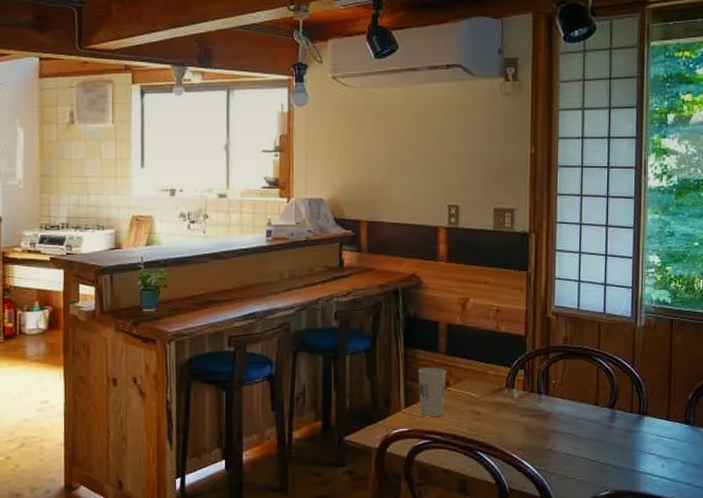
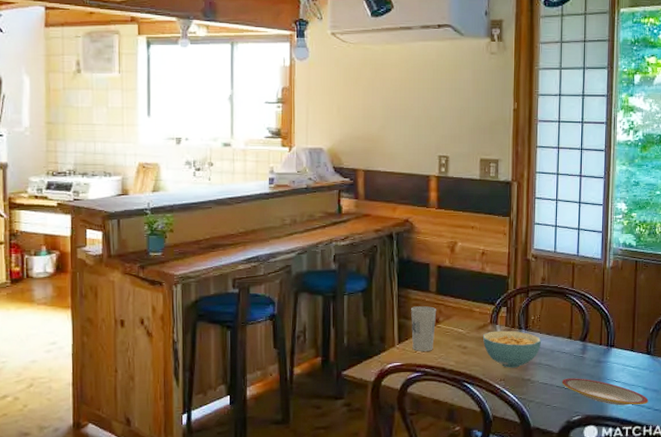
cereal bowl: none [498,395,564,436] -> present [483,330,542,368]
plate: none [587,449,688,481] -> present [562,378,649,406]

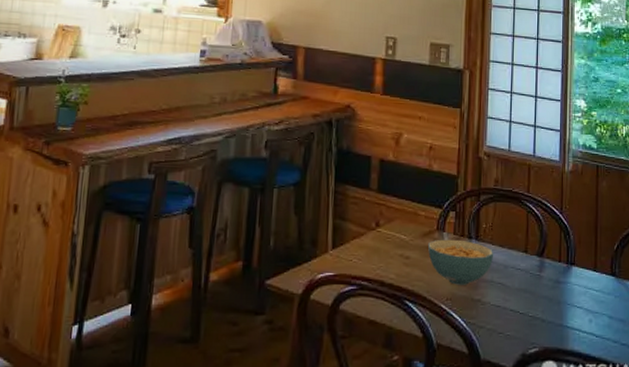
cup: present [411,306,437,352] -> none [347,206,377,260]
plate: present [562,378,649,406] -> none [516,301,614,338]

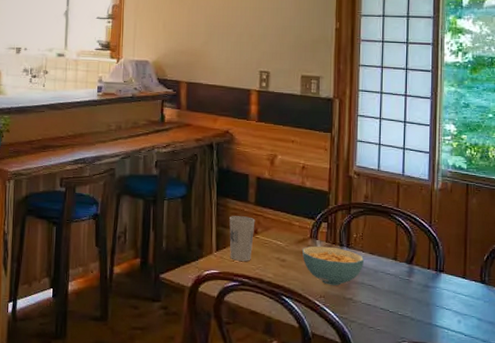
cup: none [347,206,377,260] -> present [229,216,256,261]

